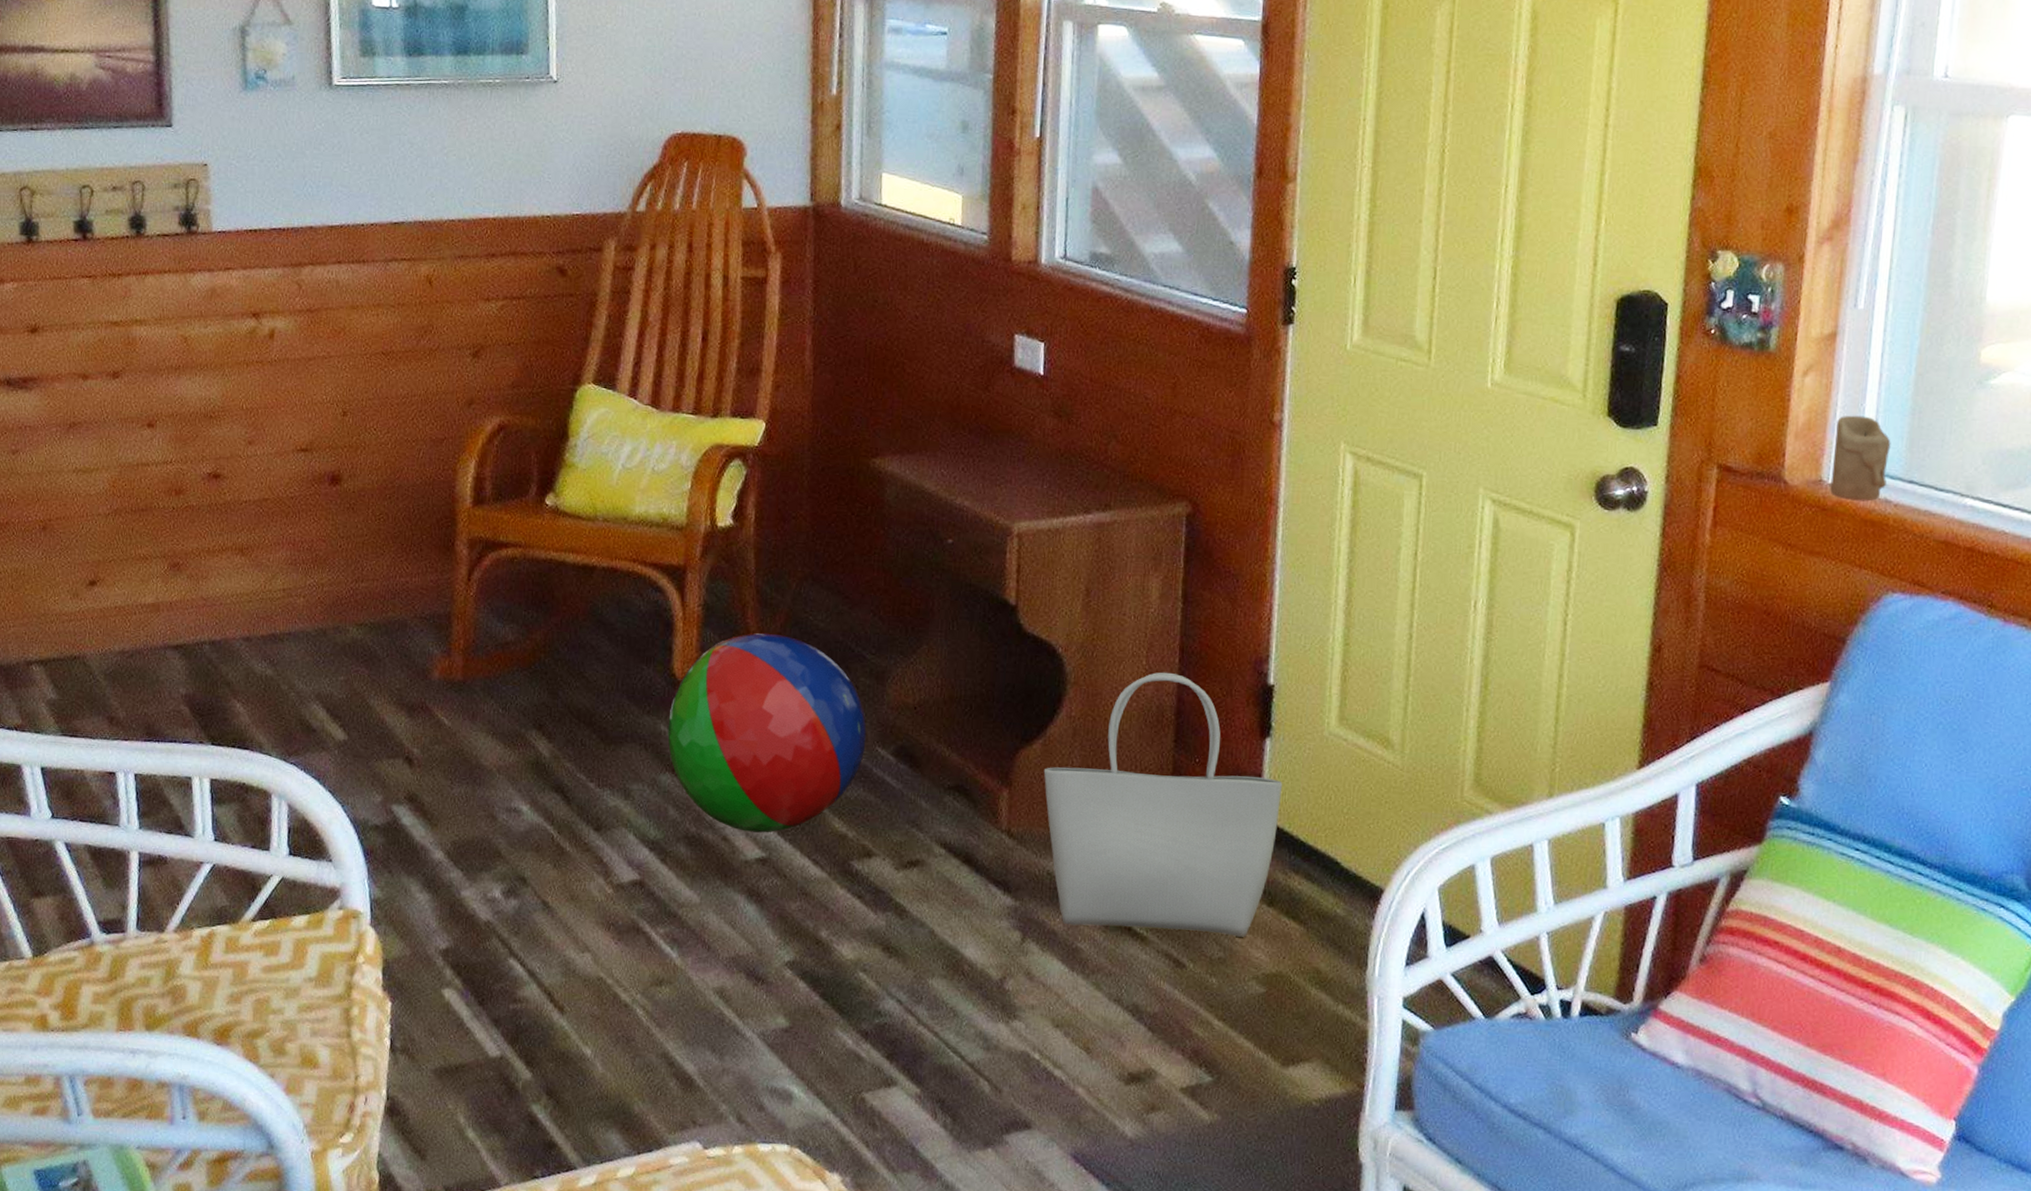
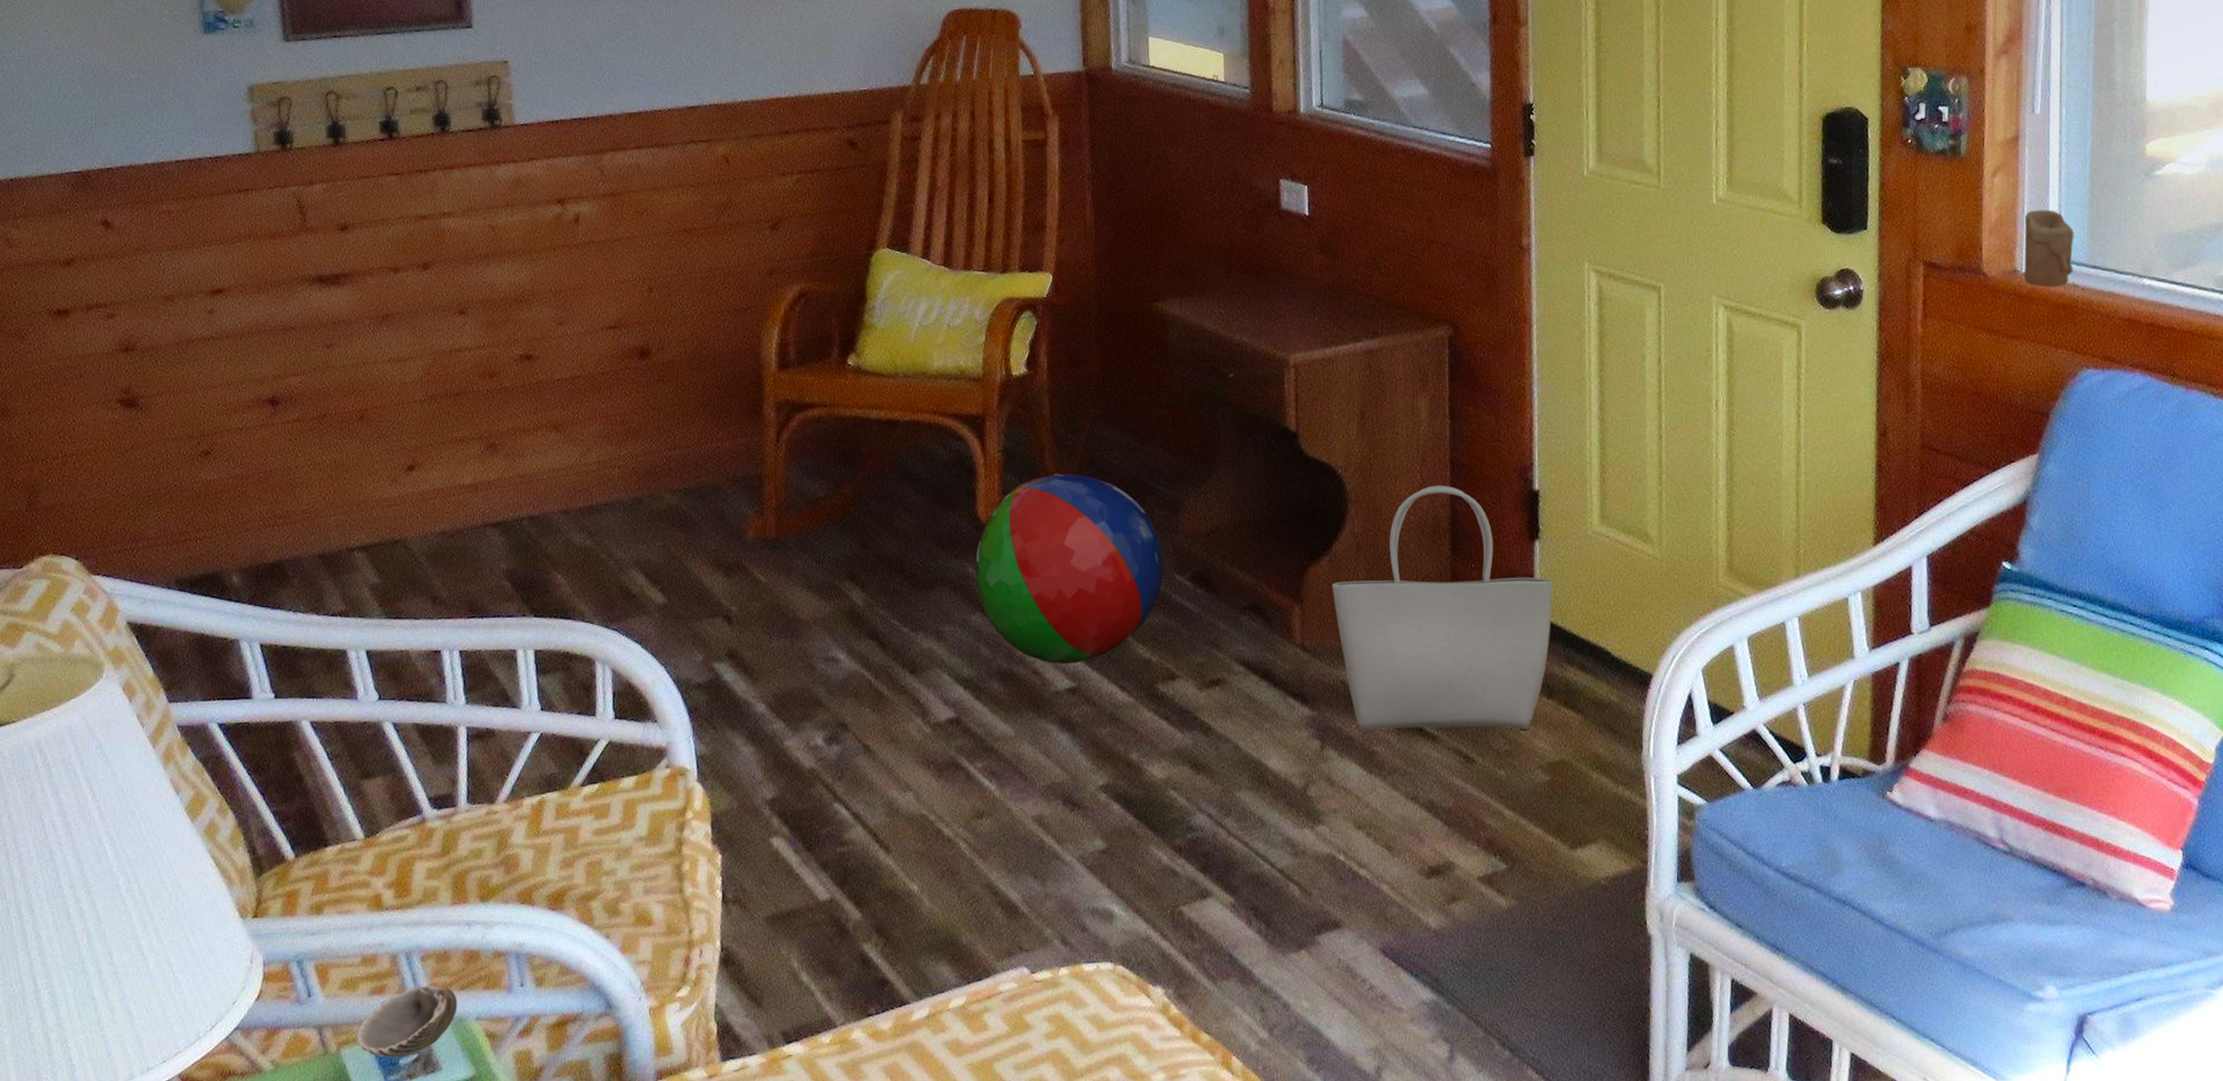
seashell: none [17,1110,119,1180] -> present [356,985,457,1058]

